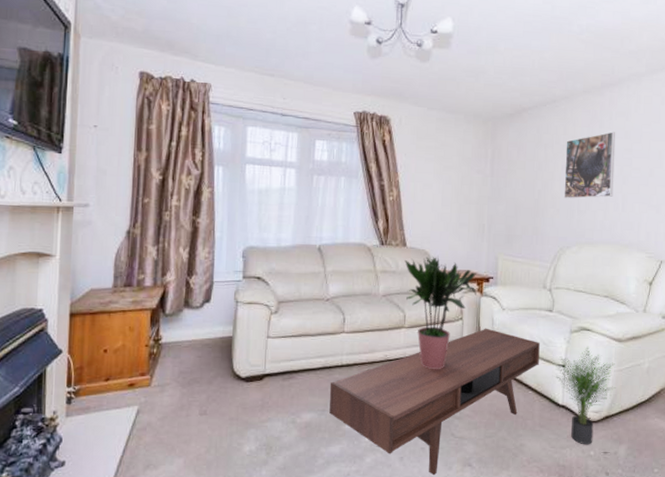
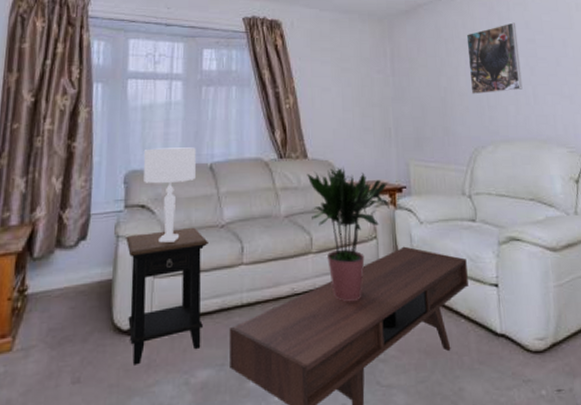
side table: none [244,298,315,405] -> present [126,227,208,365]
table lamp: none [259,228,306,310] -> present [143,147,196,243]
potted plant: present [555,346,616,445] -> none [487,258,559,383]

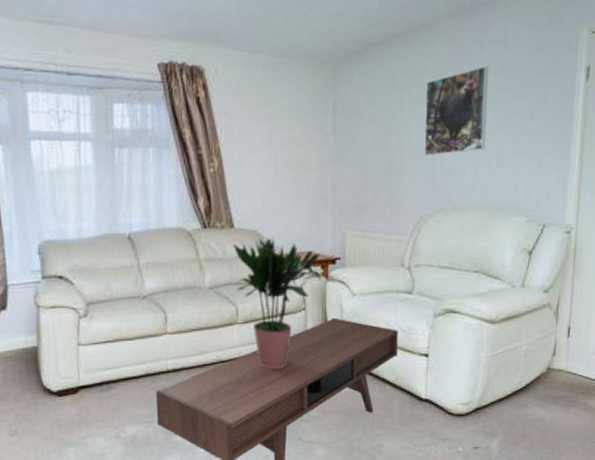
side table: present [126,227,208,365] -> none [46,298,131,421]
table lamp: present [143,147,196,243] -> none [56,216,113,313]

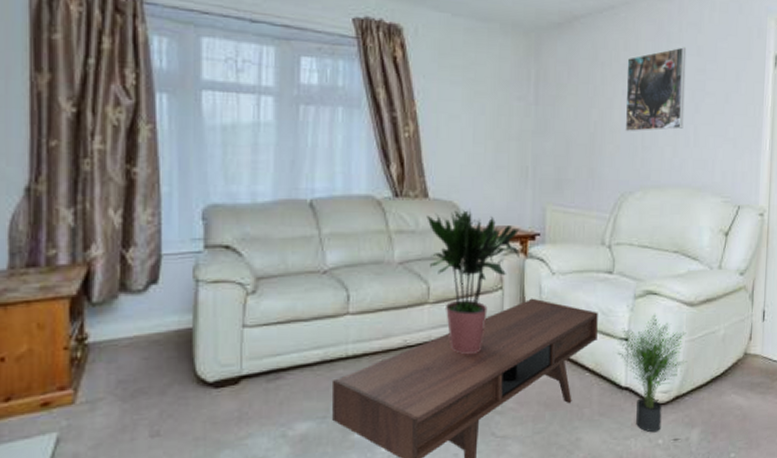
potted plant: none [417,330,488,441] -> present [617,313,688,433]

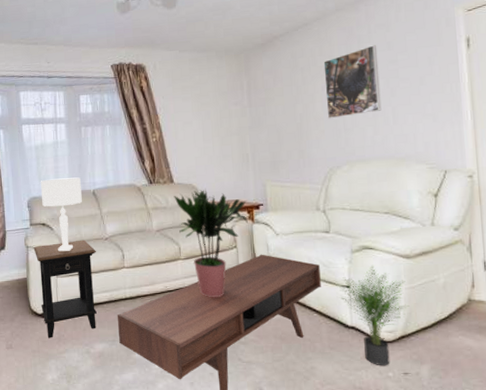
side table: none [207,272,308,418] -> present [33,239,97,338]
table lamp: none [226,178,292,289] -> present [40,177,82,252]

